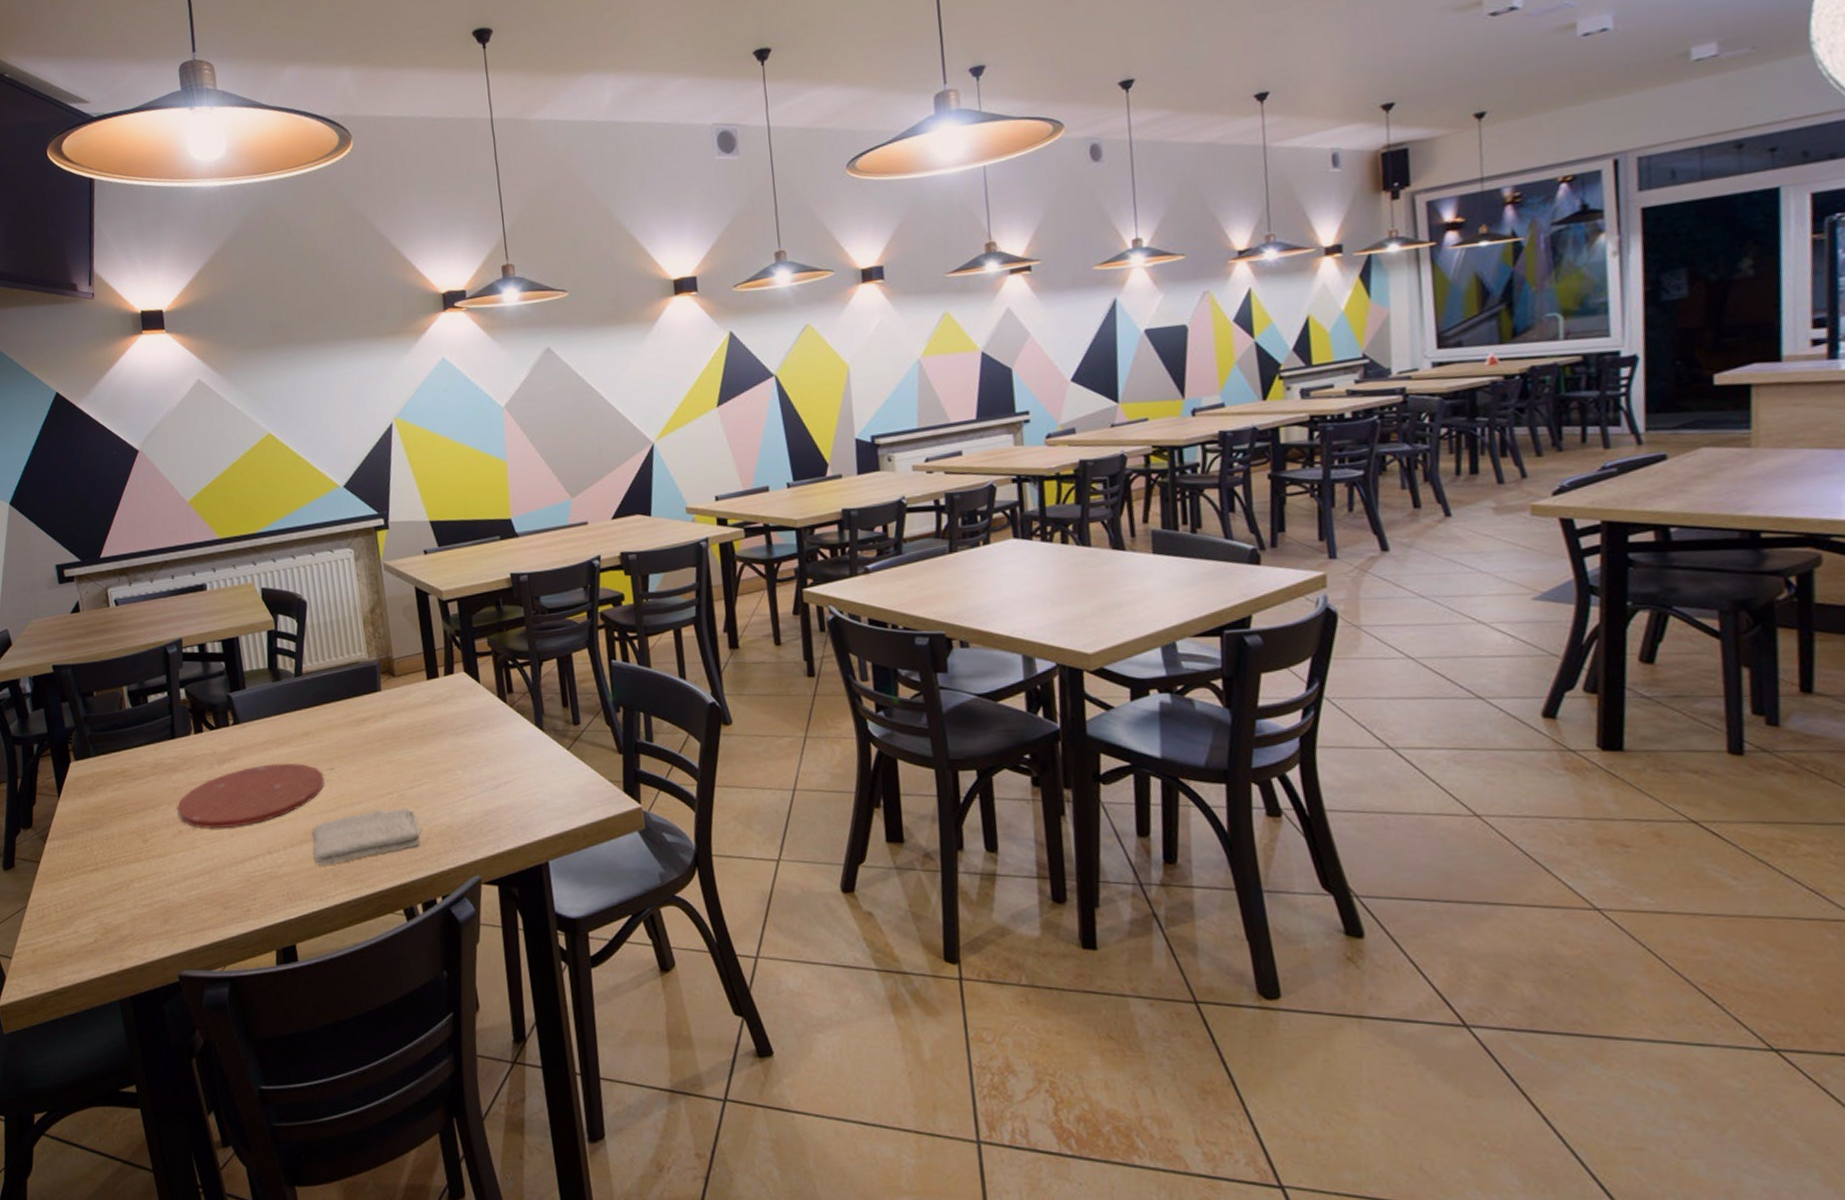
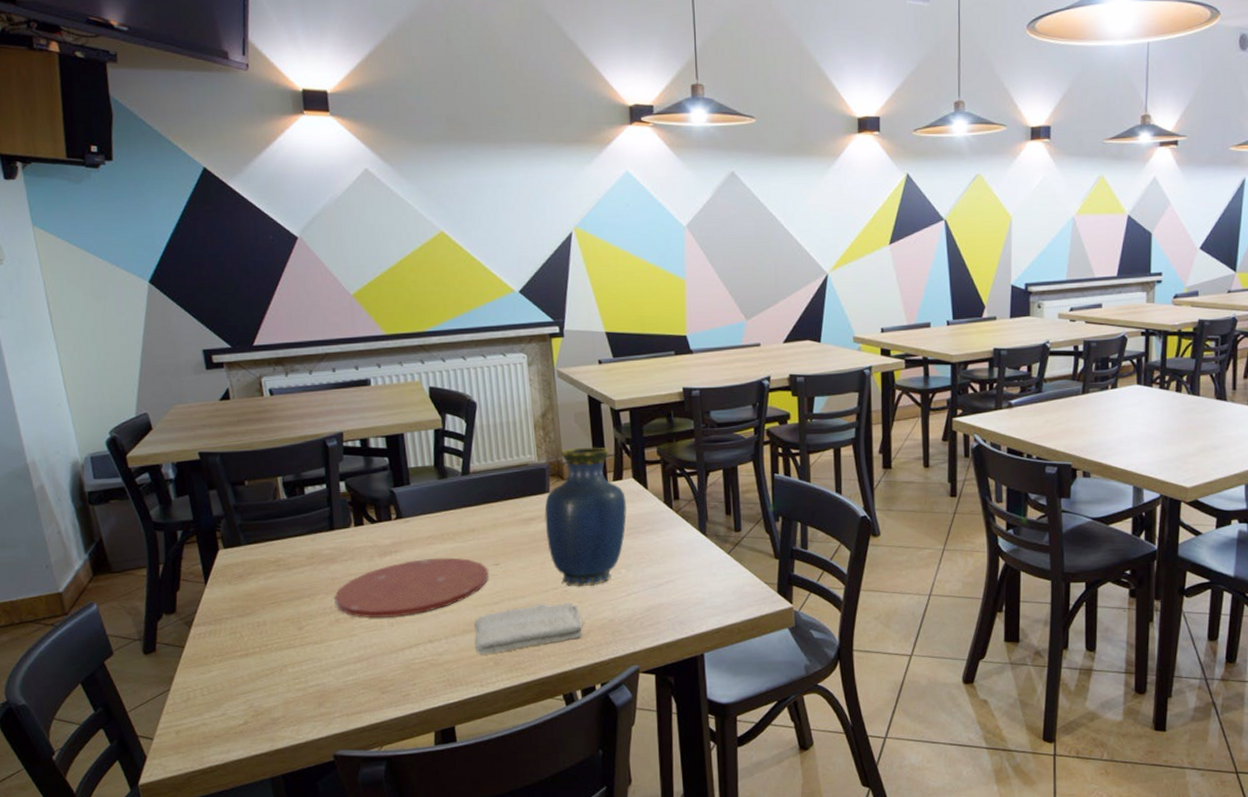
vase: none [377,641,460,791] -> present [544,448,627,587]

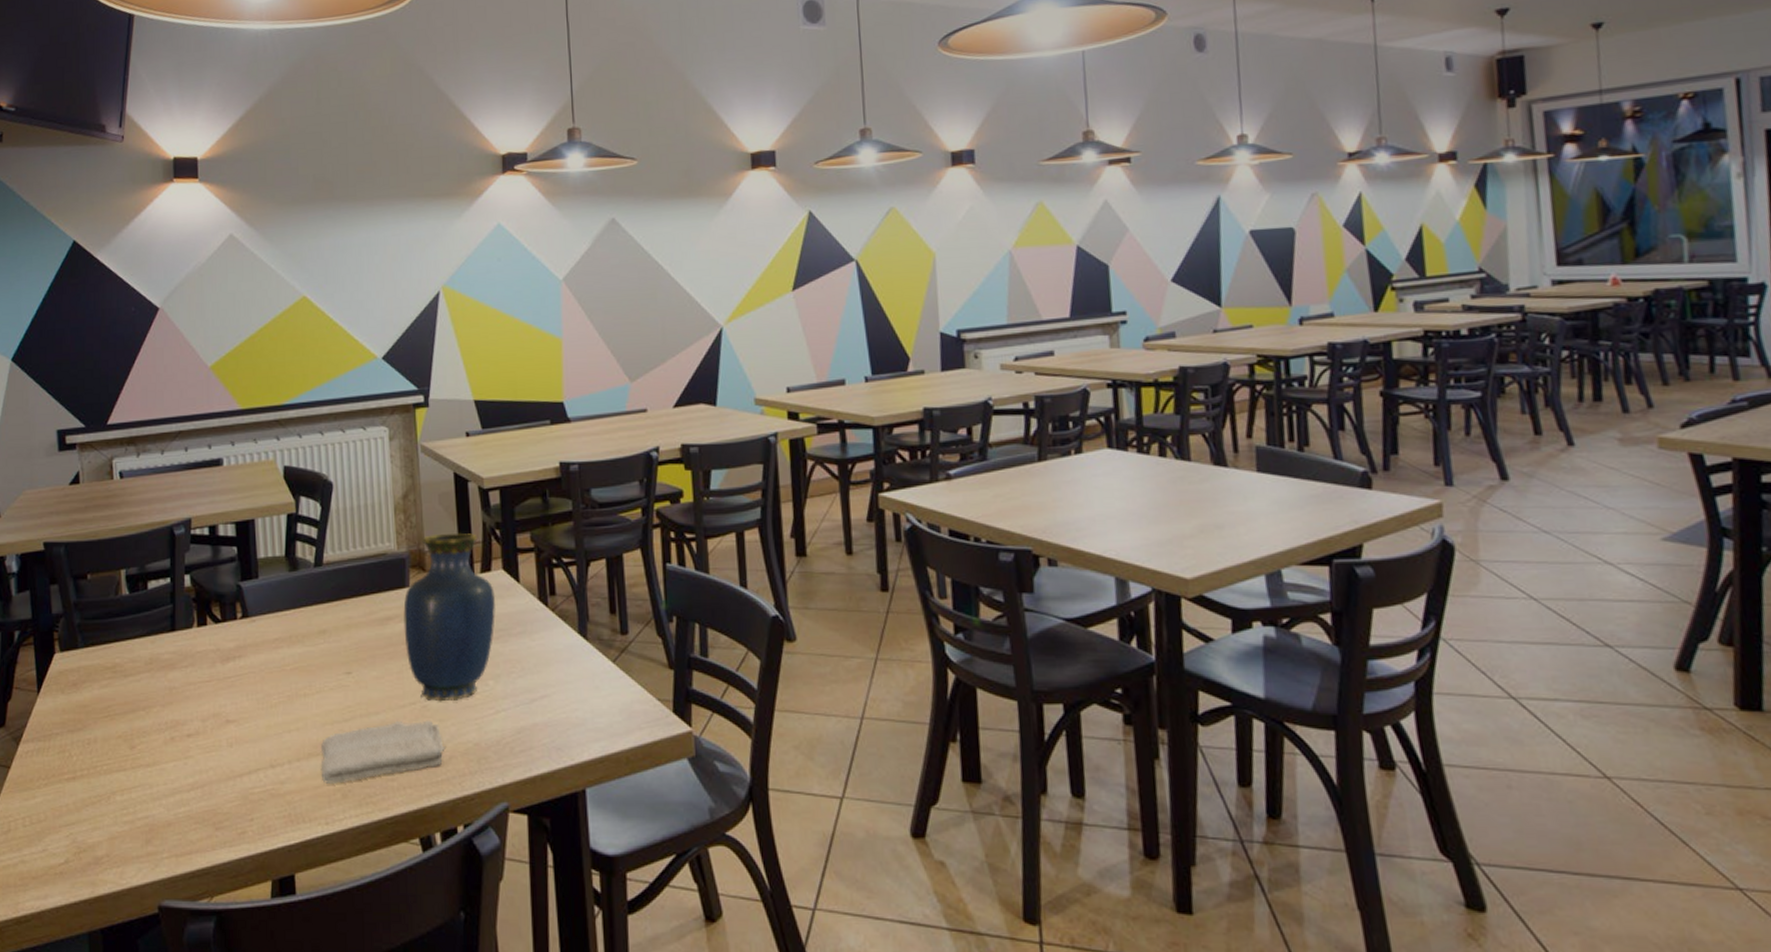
plate: present [334,557,489,617] -> none [171,664,339,735]

